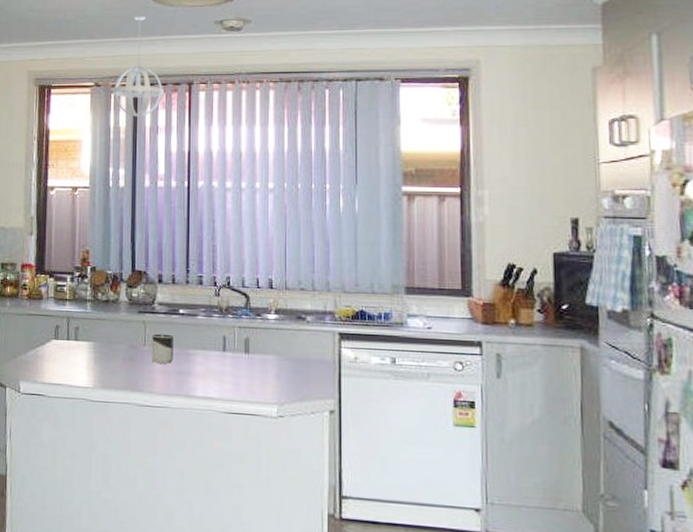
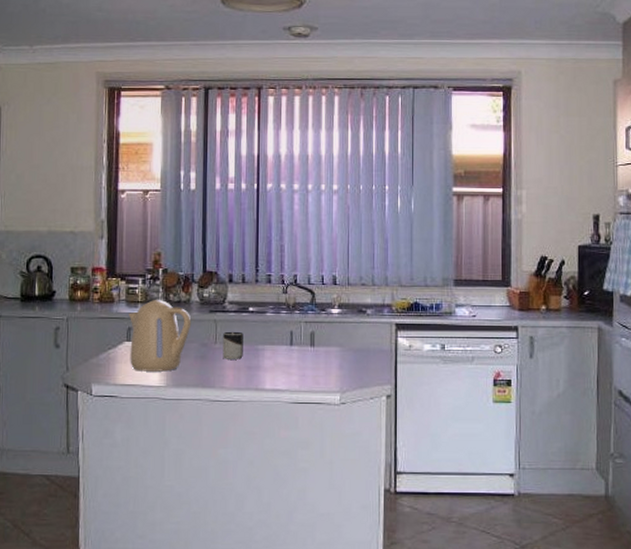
kettle: none [57,297,120,372] -> present [128,299,192,372]
pendant light: present [113,14,164,117] -> none [183,18,234,120]

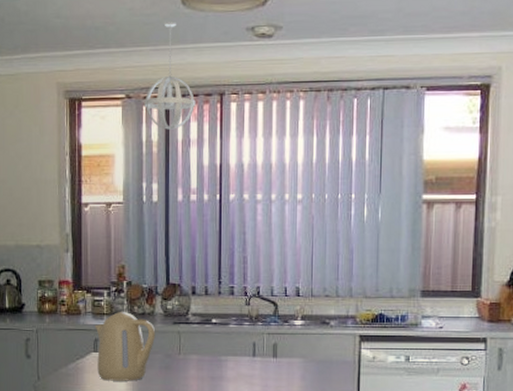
pendant light: none [183,18,234,120] -> present [144,20,196,130]
cup: present [223,331,243,359] -> none [187,342,207,370]

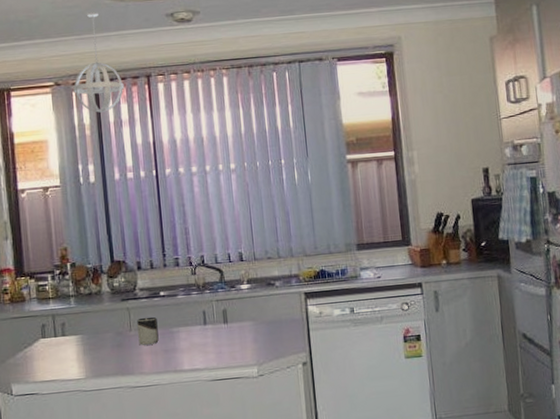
kettle: present [95,311,156,381] -> none [41,293,105,366]
cup: none [187,342,207,370] -> present [137,317,159,345]

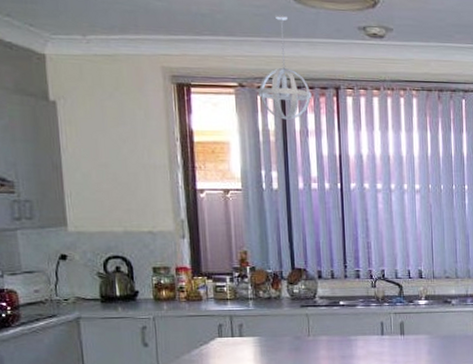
cup: present [137,317,159,345] -> none [316,324,337,350]

